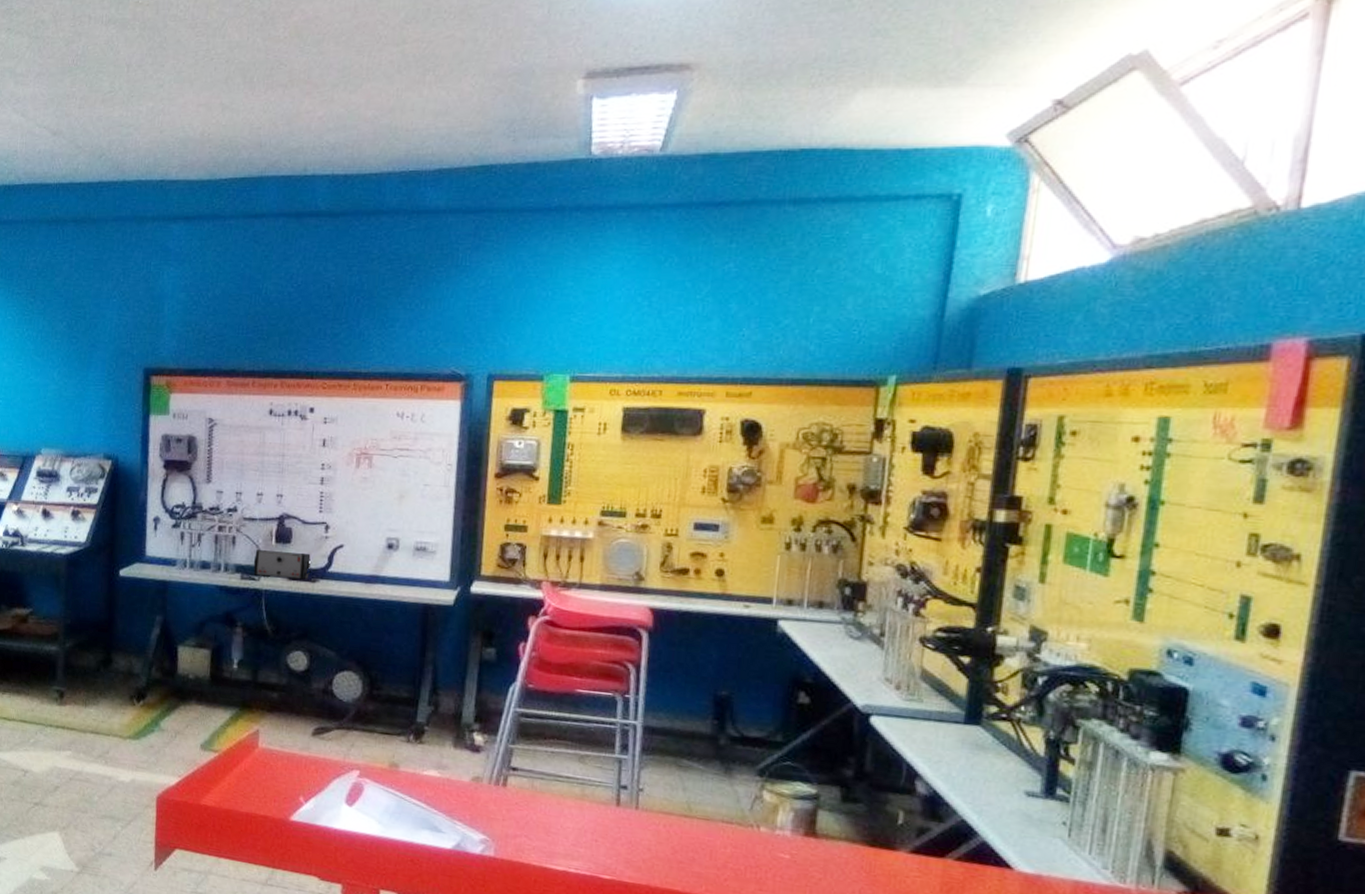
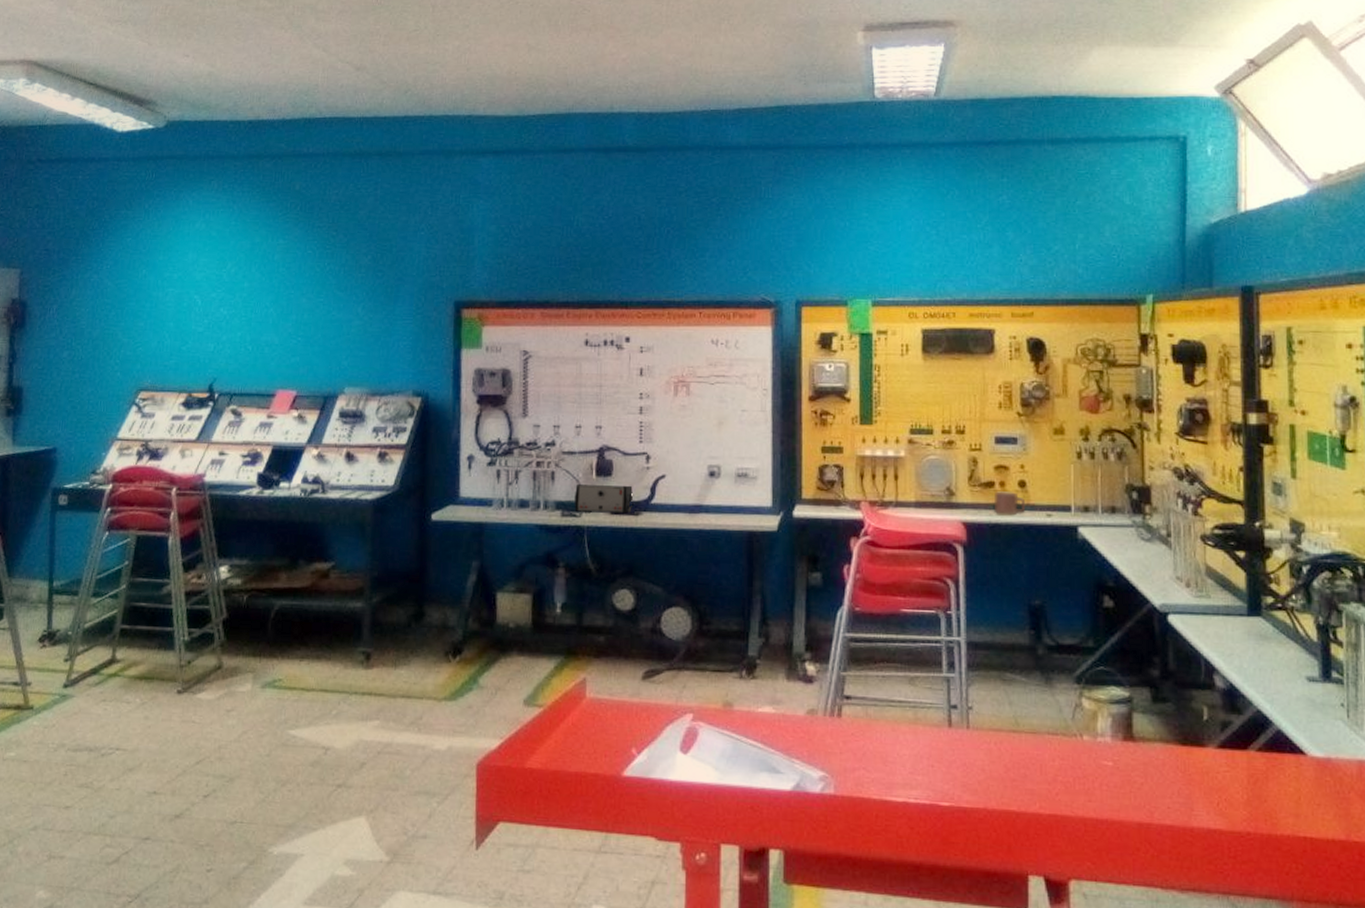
mug: none [686,579,721,606] -> present [995,491,1025,517]

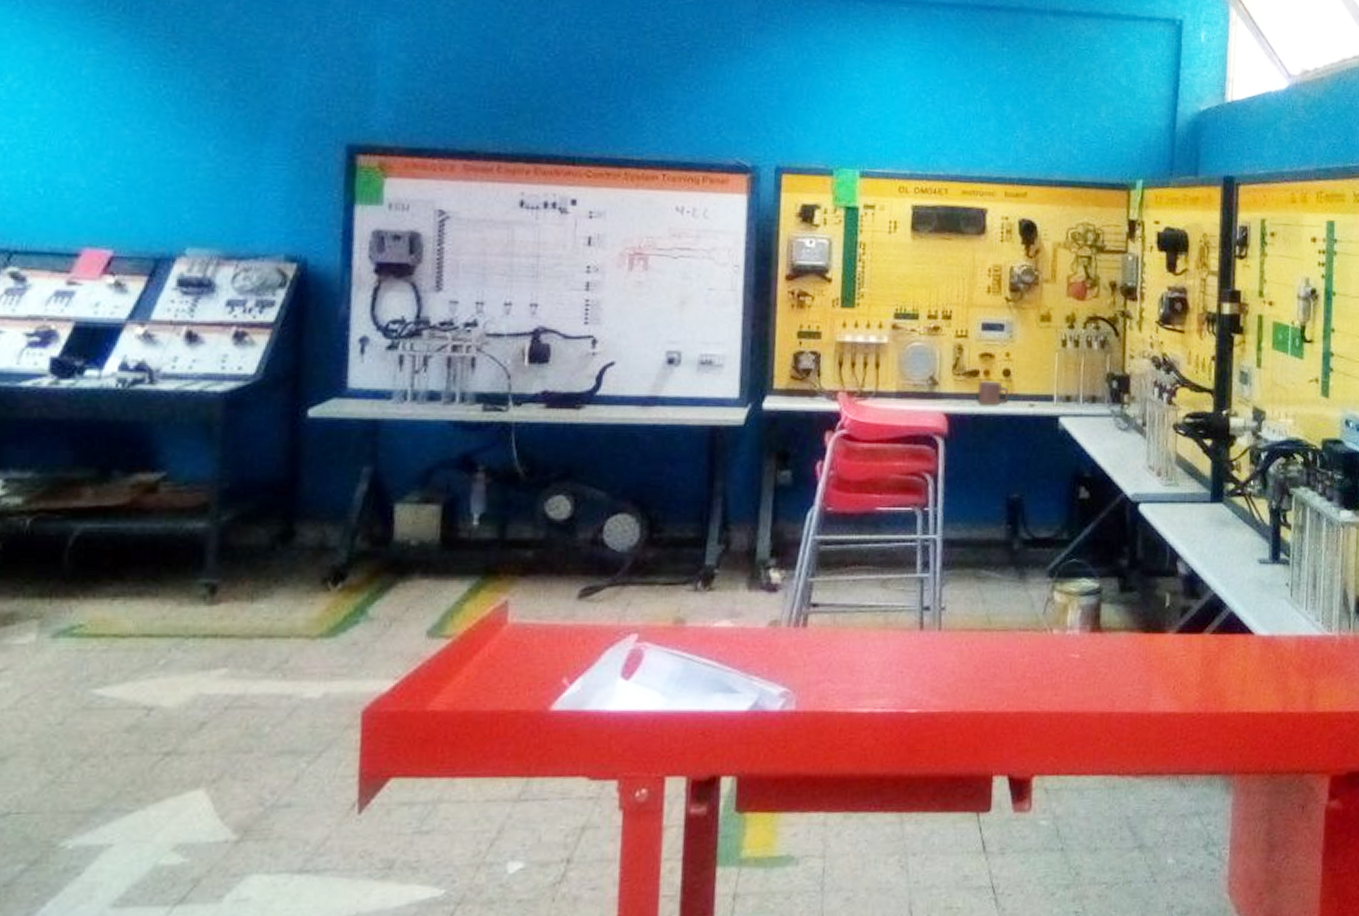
power supply: present [574,484,633,514] -> none [500,373,574,407]

